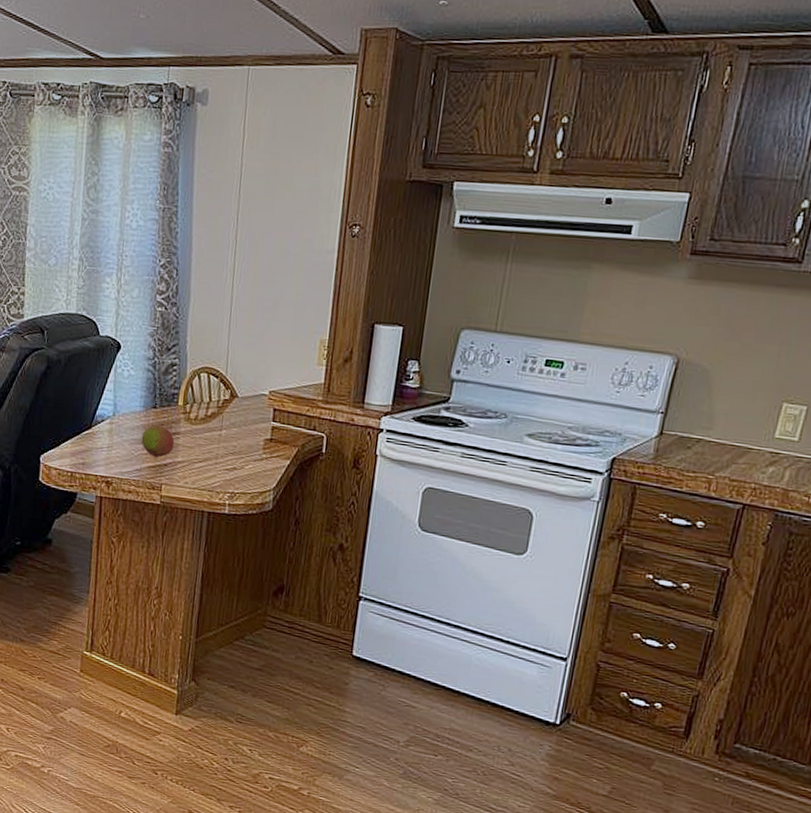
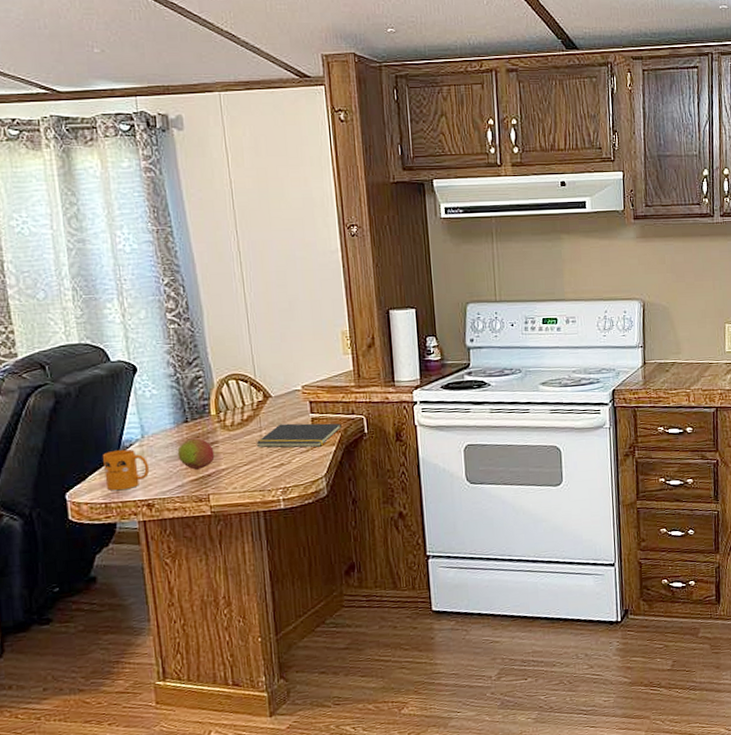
mug: none [75,423,115,463] -> present [103,450,150,491]
notepad: none [214,427,301,458] -> present [256,423,342,448]

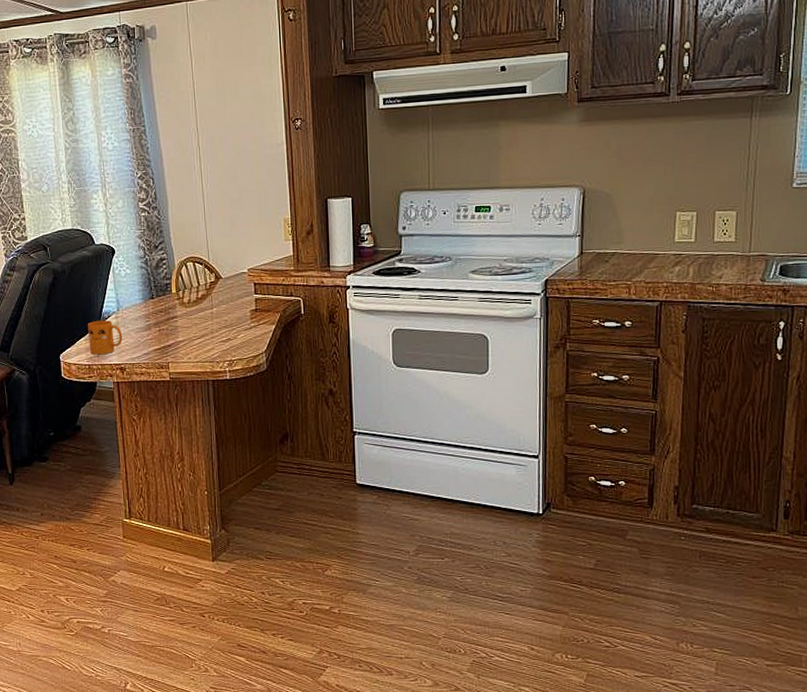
fruit: present [177,437,215,470] -> none [144,312,174,340]
notepad: present [256,423,342,448] -> none [208,302,281,325]

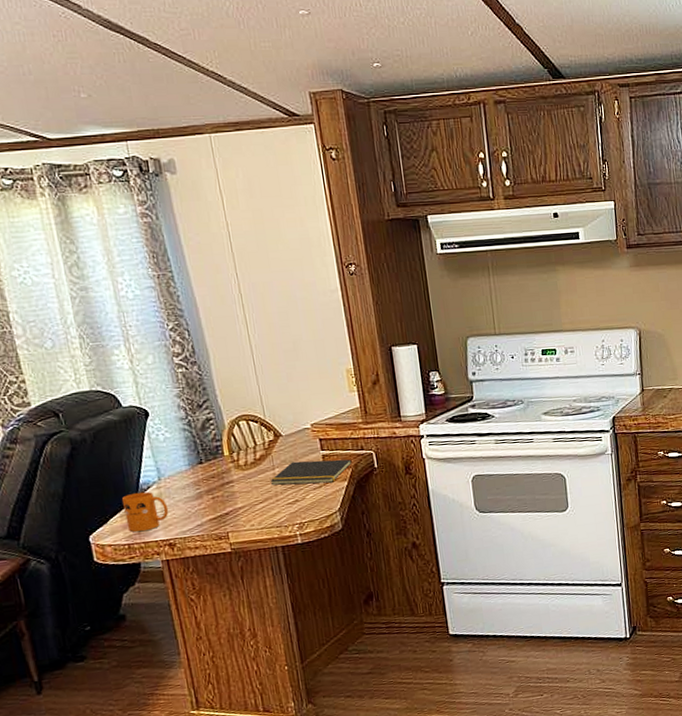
notepad: none [208,302,281,325] -> present [270,459,352,486]

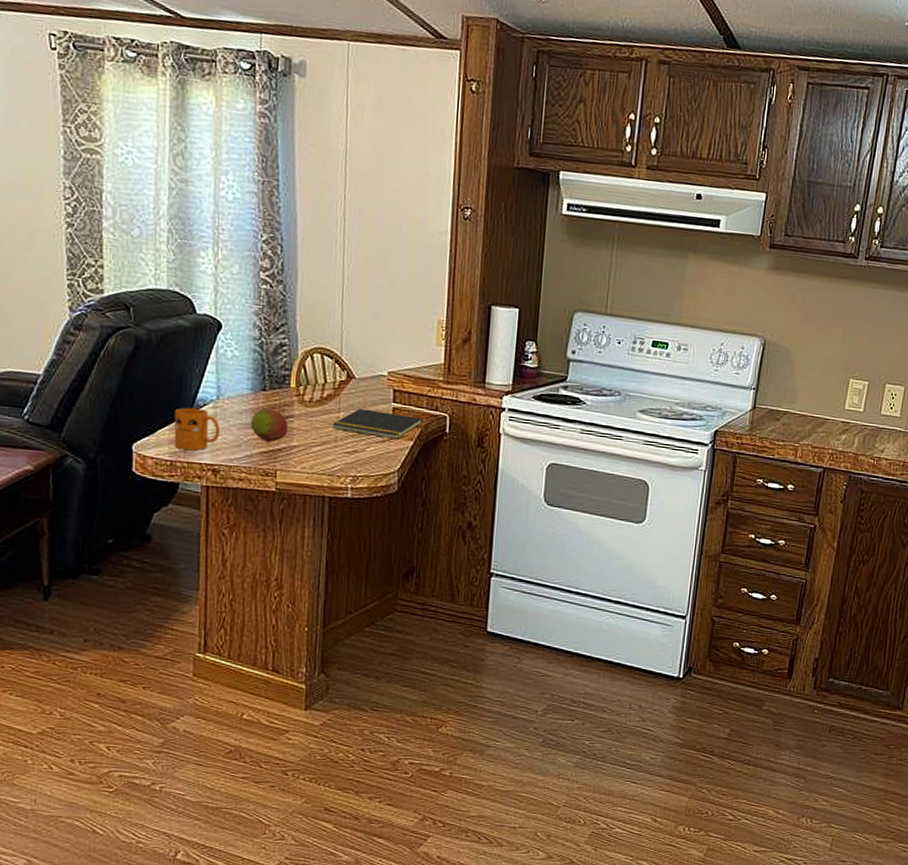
fruit: none [194,477,231,509] -> present [250,407,288,442]

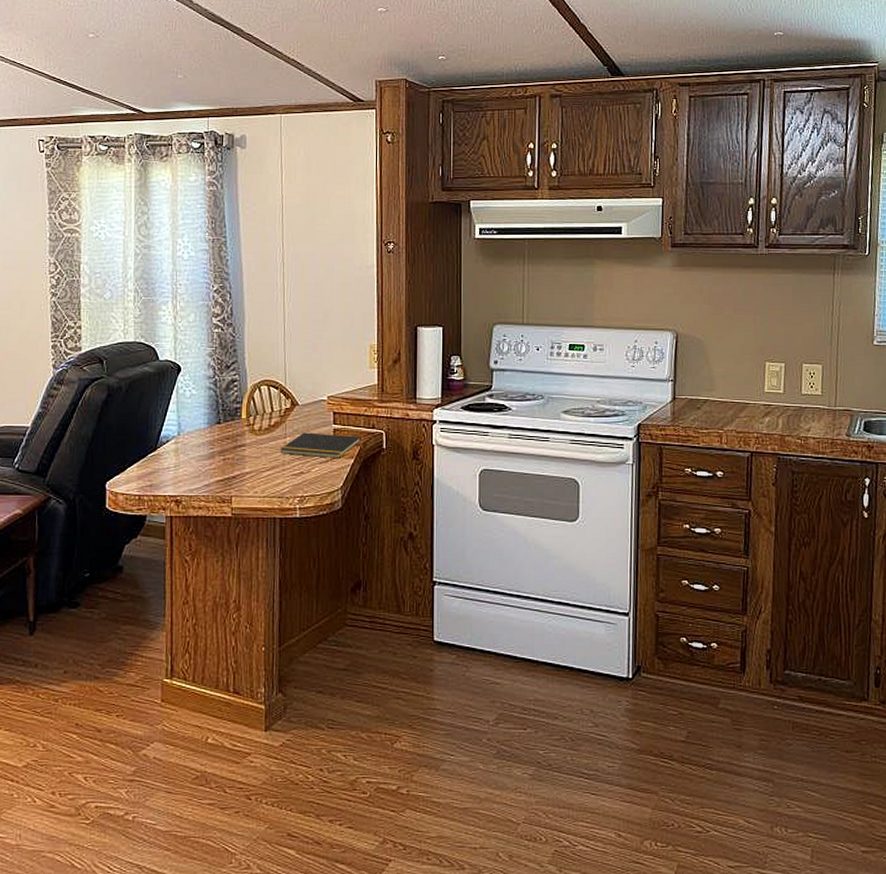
mug: present [174,408,221,451] -> none [141,446,182,485]
fruit: present [250,407,288,442] -> none [208,438,241,471]

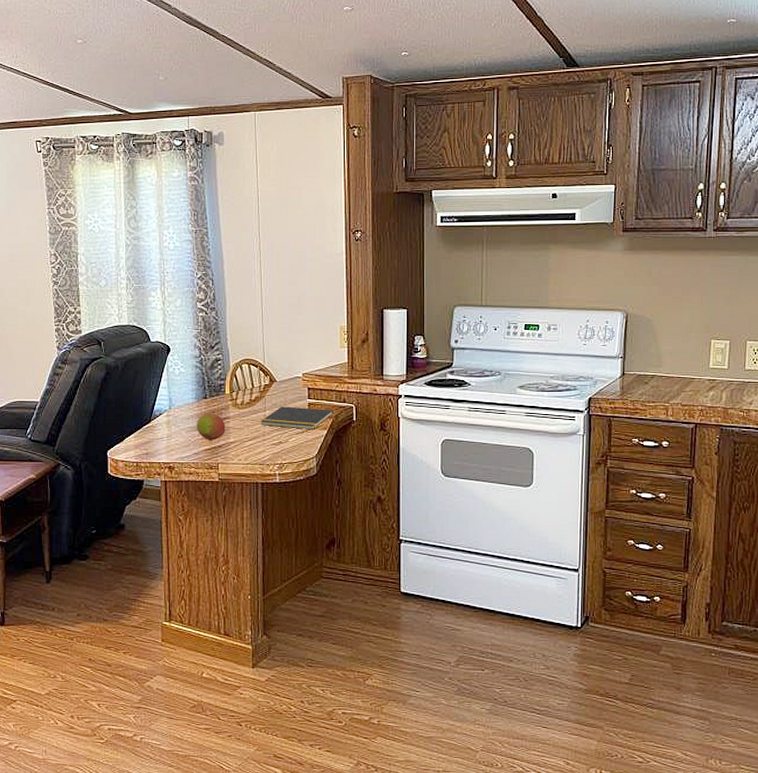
fruit: none [208,438,241,471] -> present [196,412,226,440]

